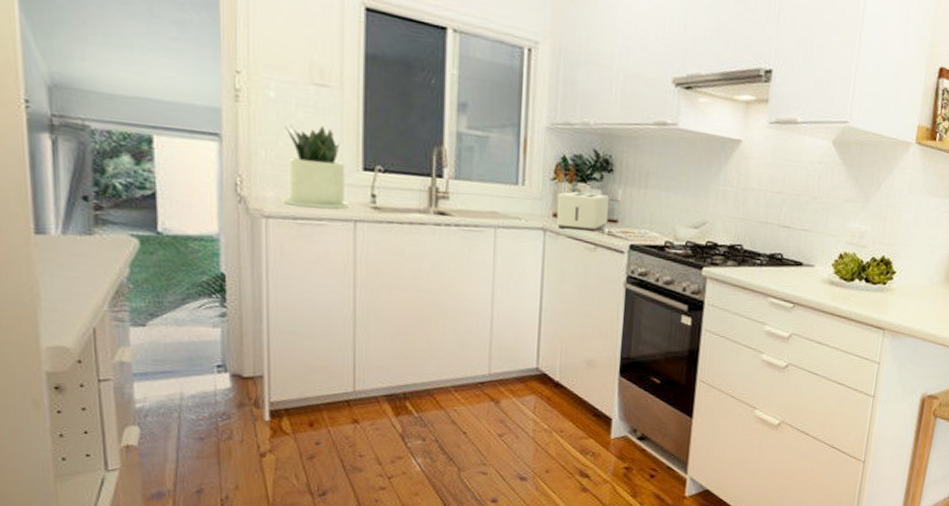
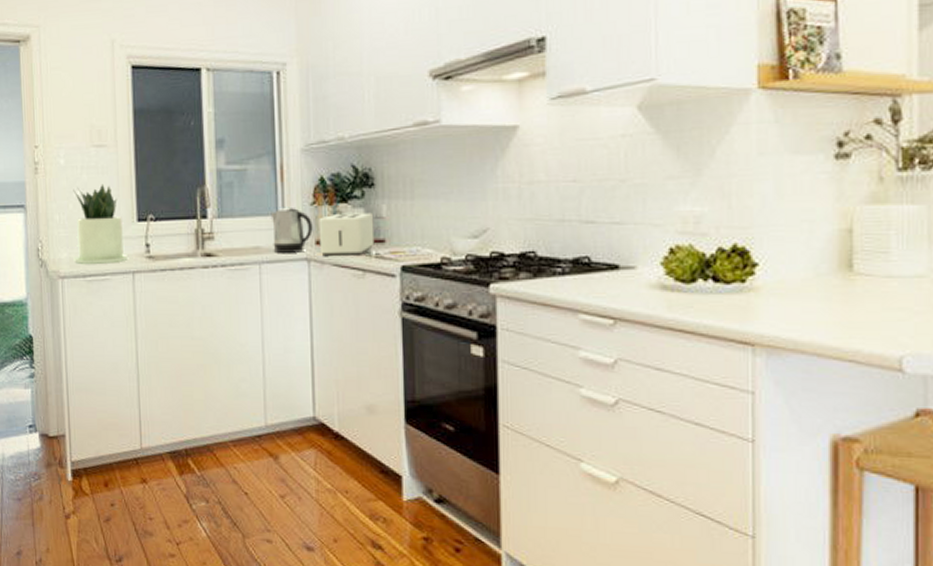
kettle: none [510,179,552,222] -> present [270,208,313,253]

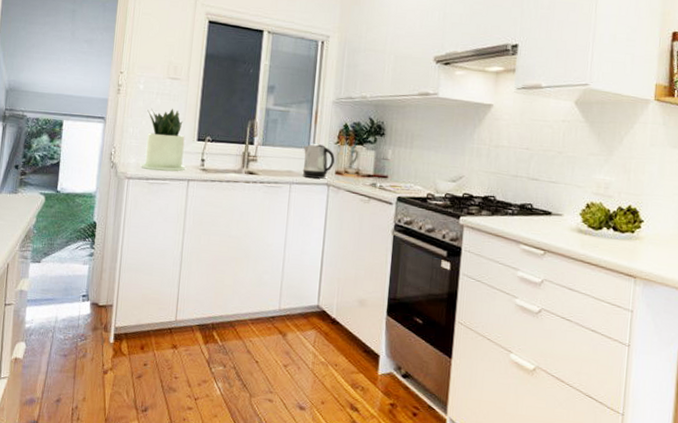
toaster: present [319,212,375,257] -> none [337,152,382,187]

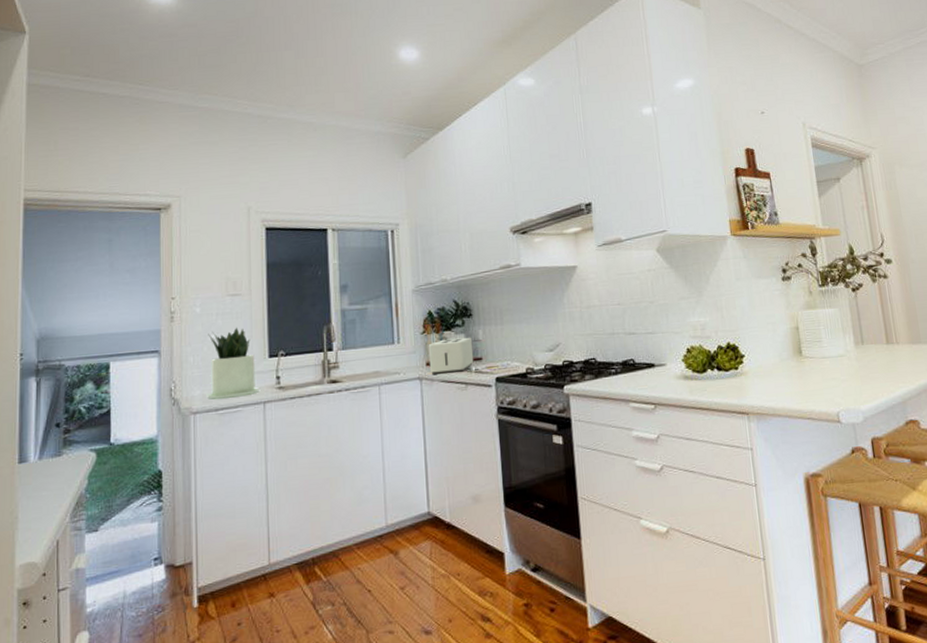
kettle: present [302,144,335,179] -> none [388,337,424,375]
toaster: none [337,152,382,187] -> present [428,337,474,376]

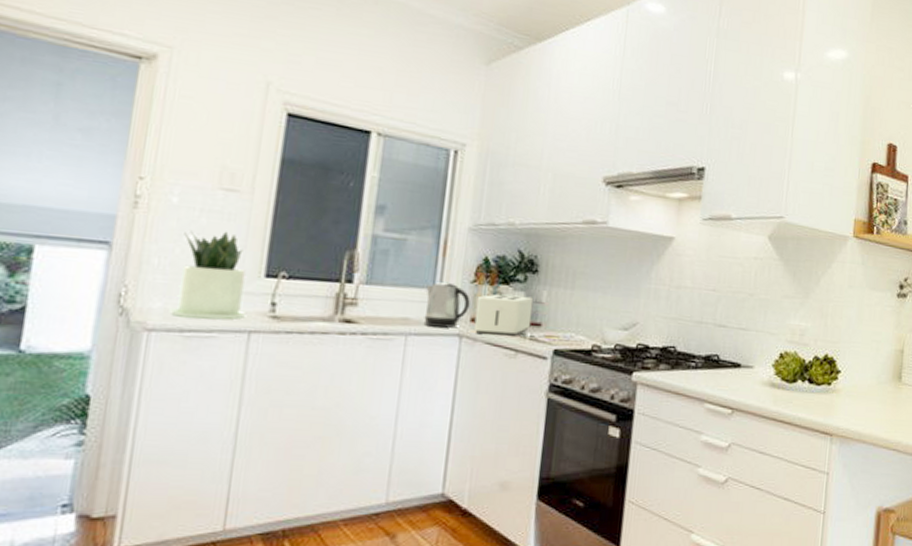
kettle: none [388,337,424,375] -> present [423,282,470,328]

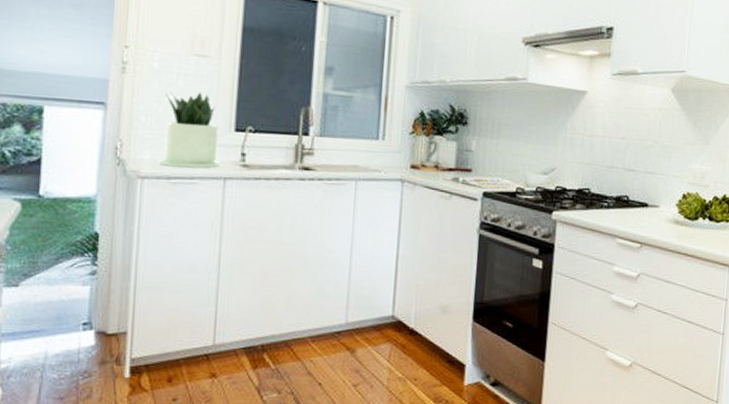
kettle: present [423,282,470,328] -> none [370,134,410,174]
toaster: present [473,294,534,337] -> none [413,143,464,182]

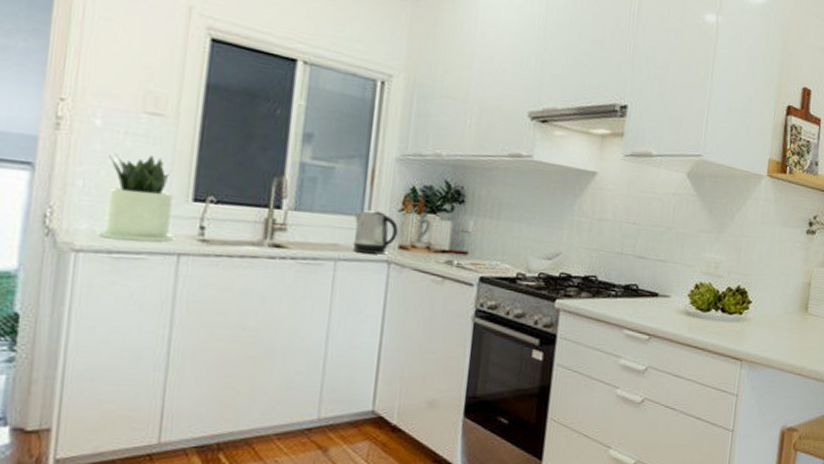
kettle: none [370,134,410,174] -> present [352,210,398,255]

